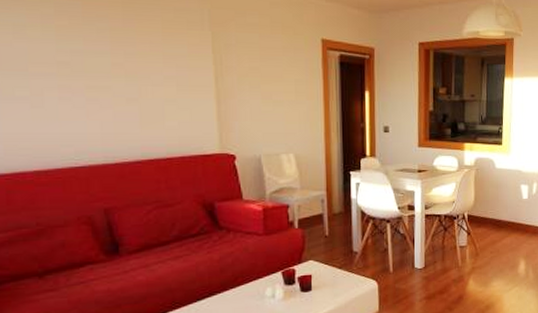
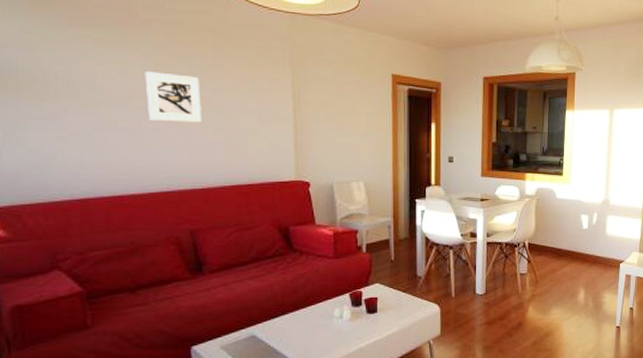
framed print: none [45,34,114,92] -> present [145,71,203,123]

